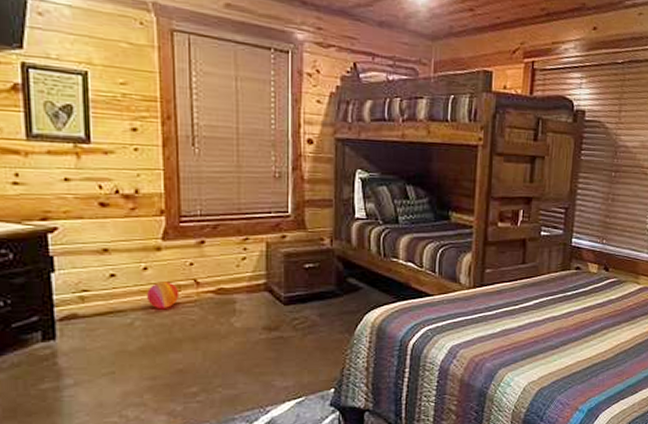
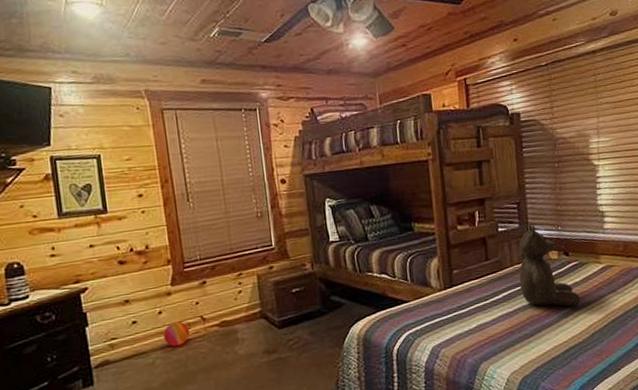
teddy bear: none [553,230,612,324] -> present [519,222,581,307]

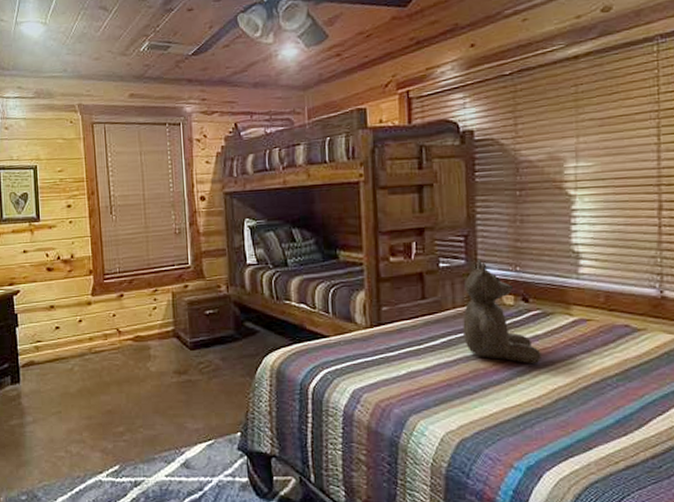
ball: present [163,321,190,346] -> none [82,331,106,355]

